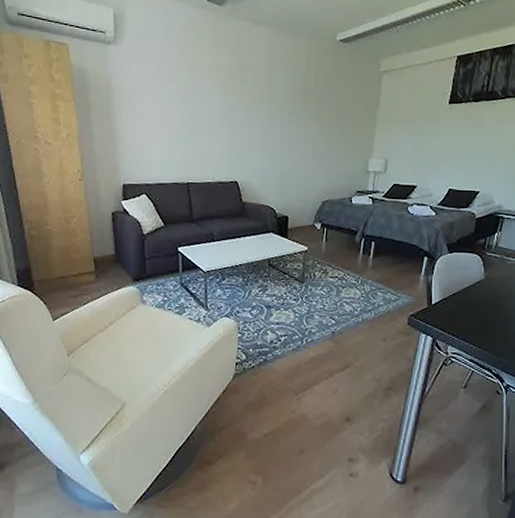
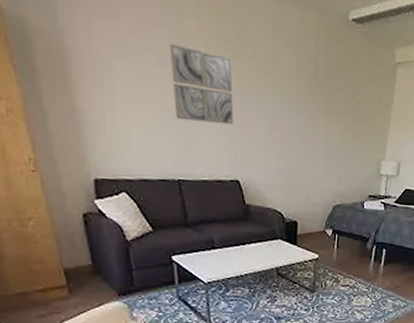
wall art: none [186,76,235,136] -> present [169,44,233,126]

